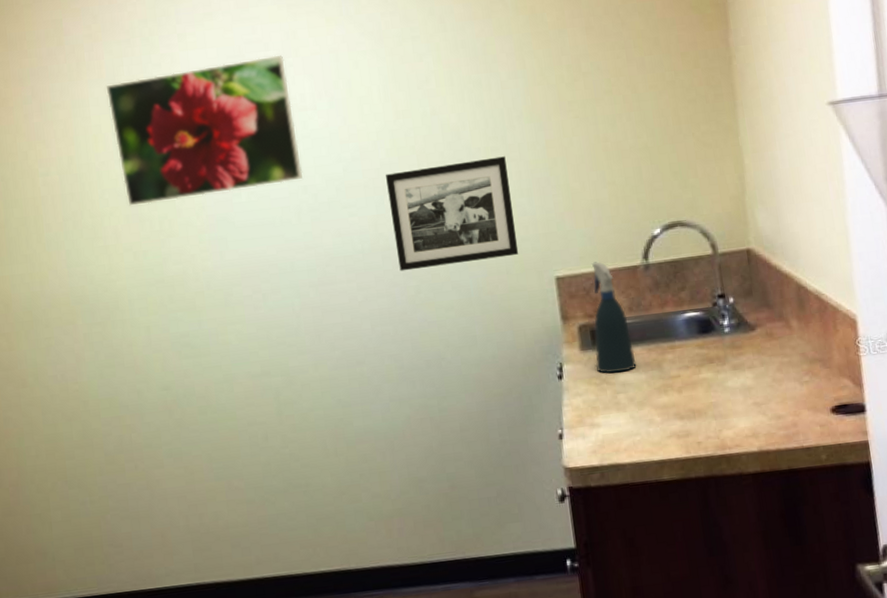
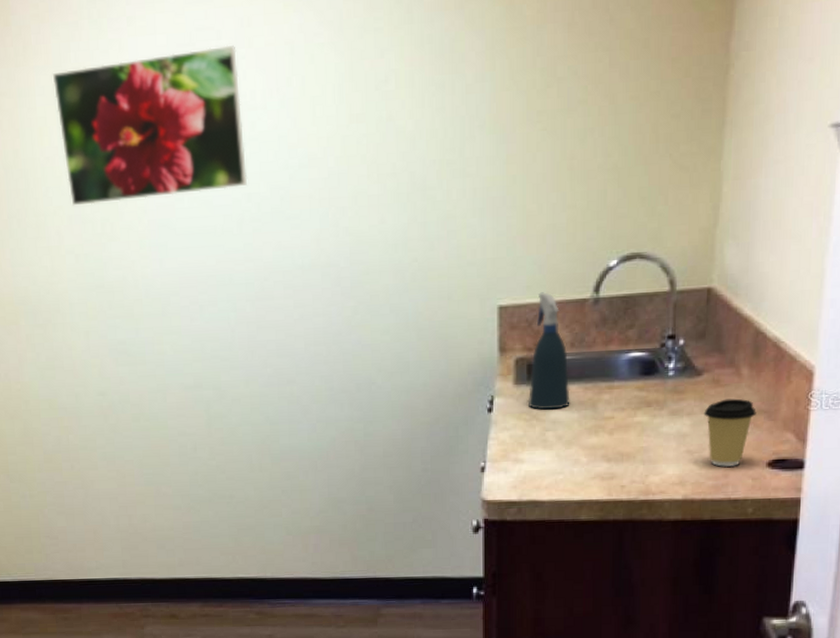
picture frame: present [386,156,519,272] -> none [333,170,463,290]
coffee cup: none [763,349,812,417] -> present [704,398,756,468]

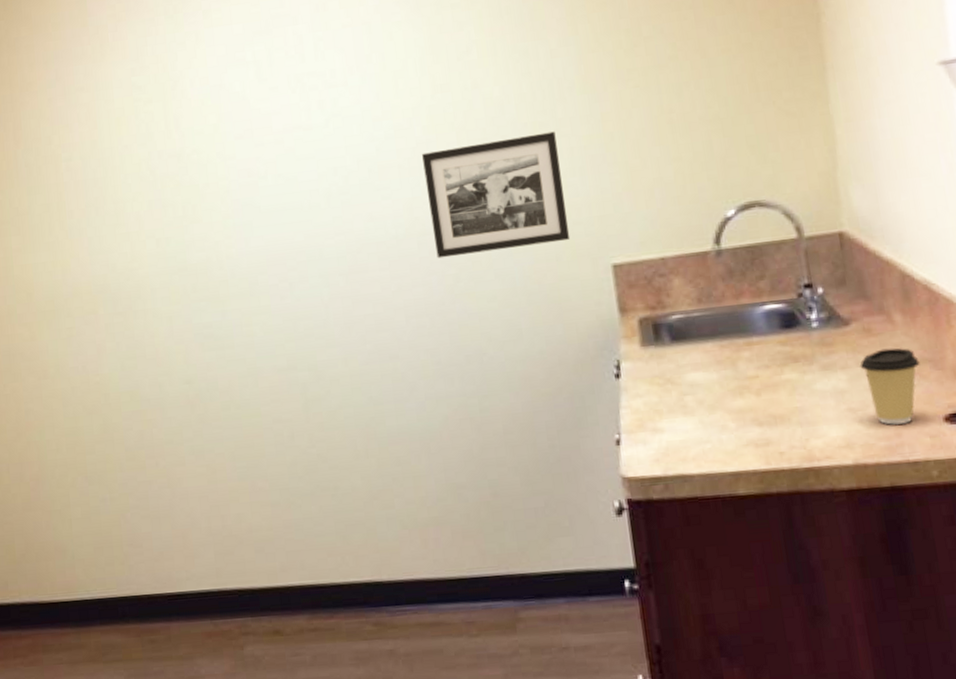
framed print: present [52,44,248,206] -> none [129,28,333,191]
picture frame: none [333,170,463,290] -> present [422,131,571,259]
spray bottle: present [527,292,570,410] -> none [654,247,707,373]

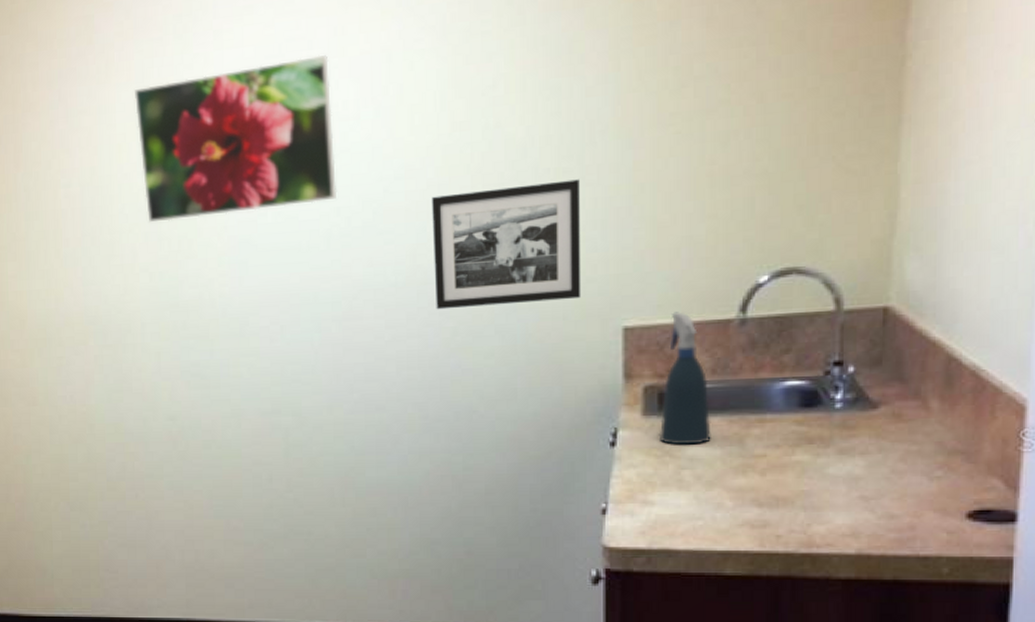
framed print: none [129,28,333,191] -> present [134,54,337,223]
spray bottle: none [654,247,707,373] -> present [658,311,711,445]
coffee cup: present [859,348,920,426] -> none [881,436,951,518]

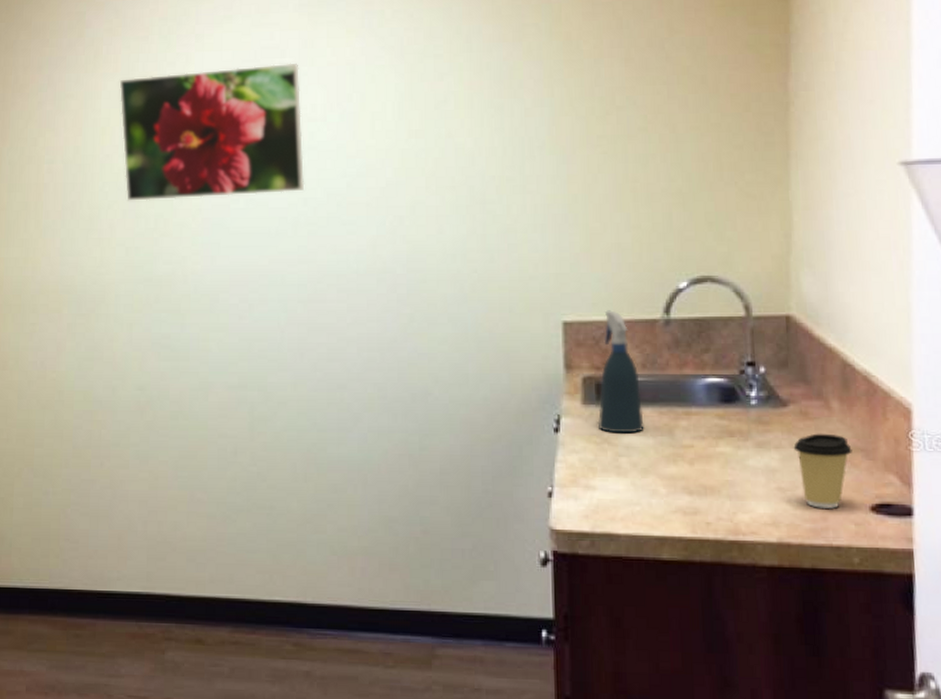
picture frame: present [432,179,581,310] -> none [391,187,525,297]
coffee cup: none [881,436,951,518] -> present [793,433,852,510]

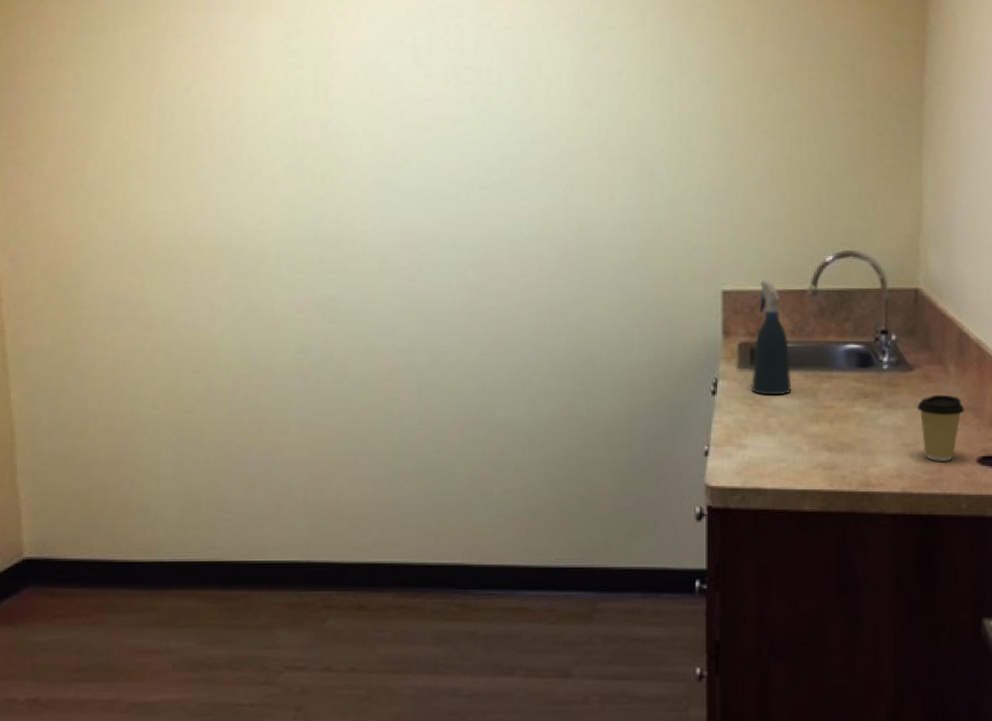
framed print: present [119,63,305,201] -> none [284,24,479,157]

